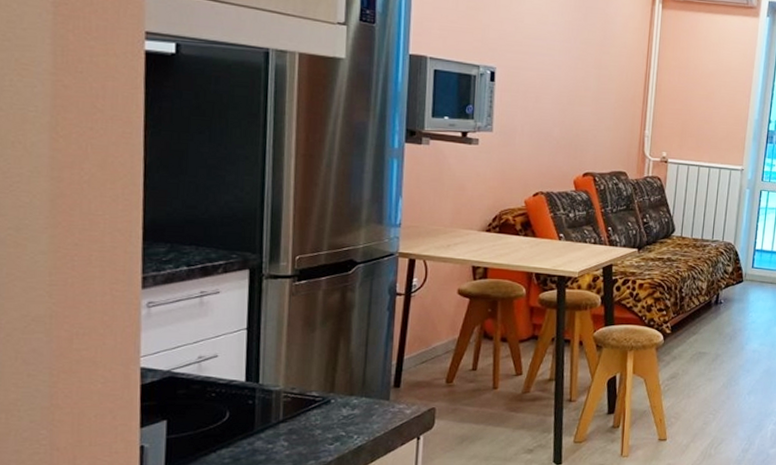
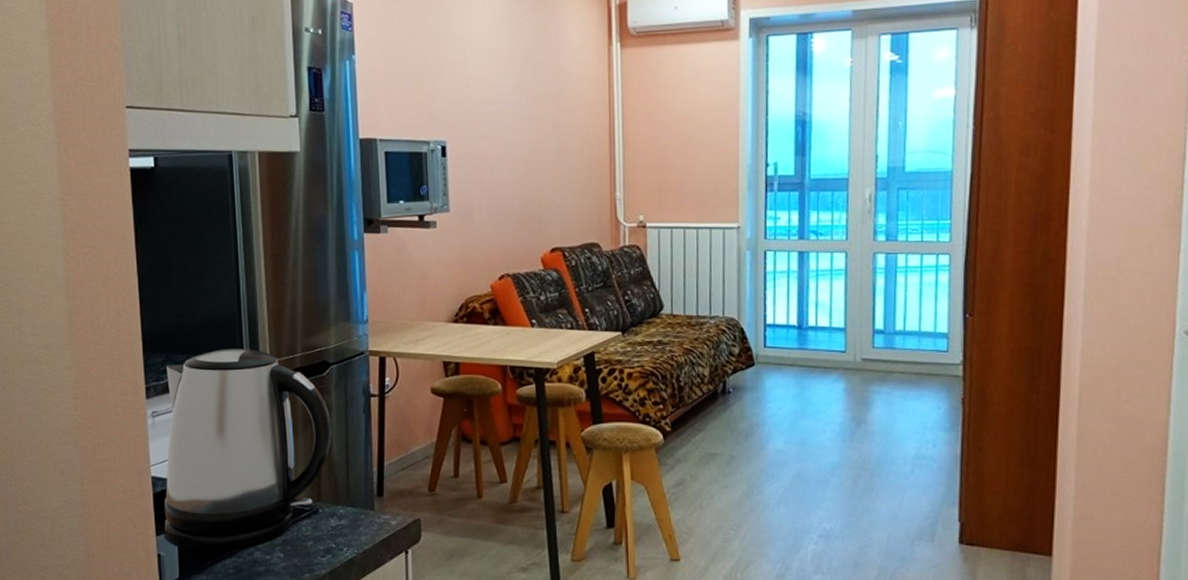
kettle: none [150,242,353,442] -> present [163,349,332,552]

